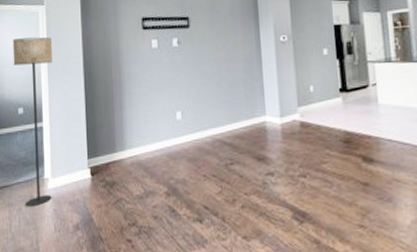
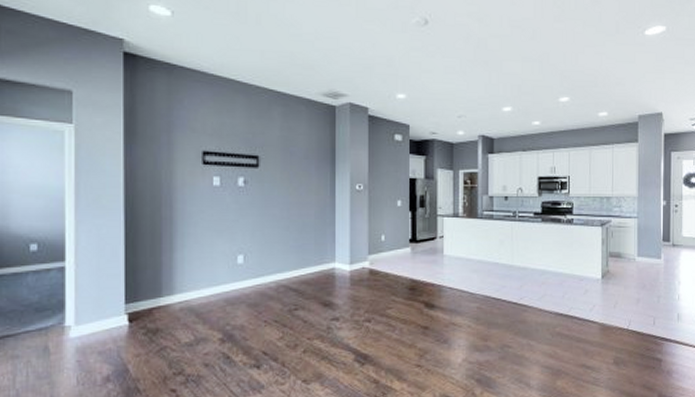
floor lamp: present [12,37,52,207] -> none [24,160,81,359]

